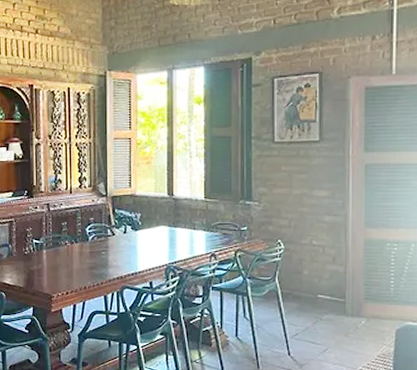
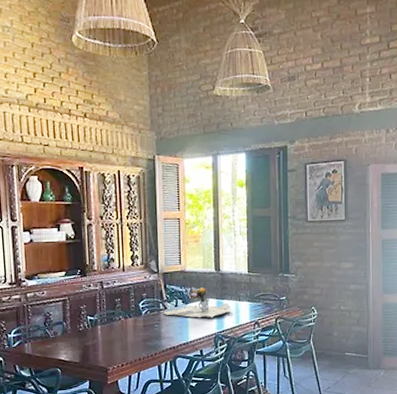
flower arrangement: none [111,212,186,248] -> present [163,287,232,319]

